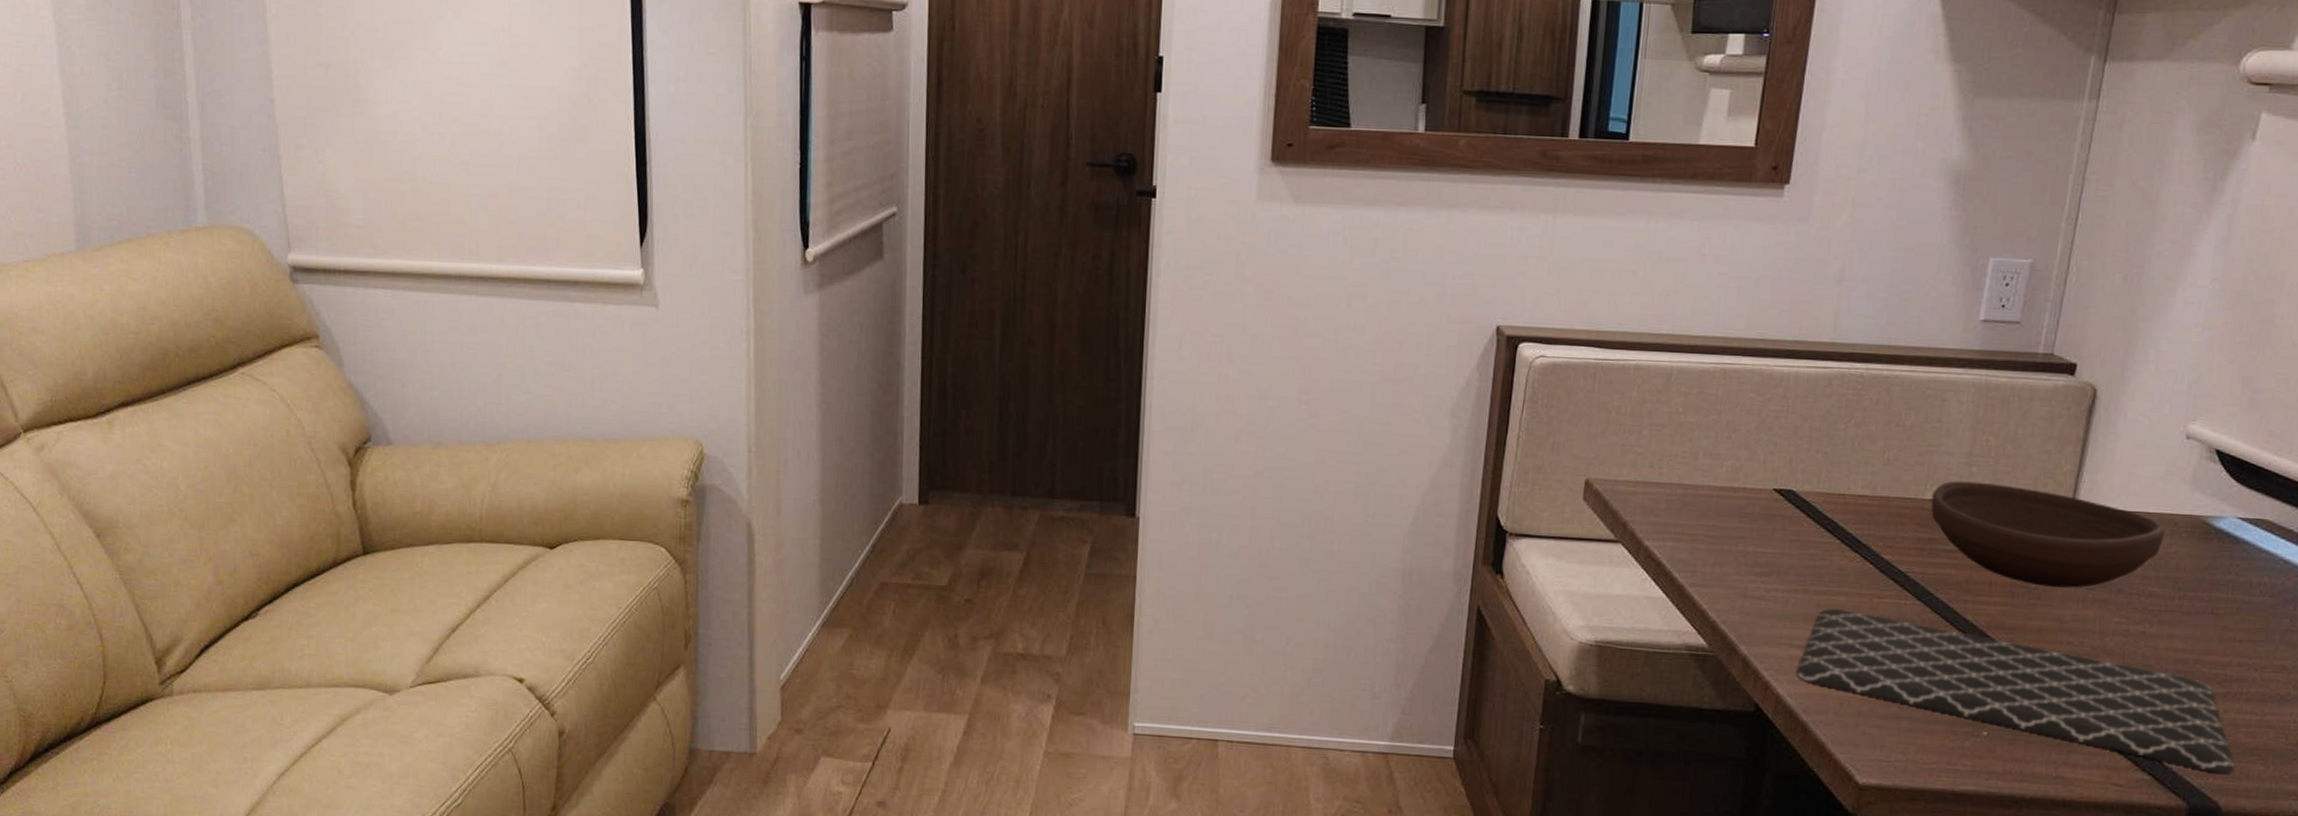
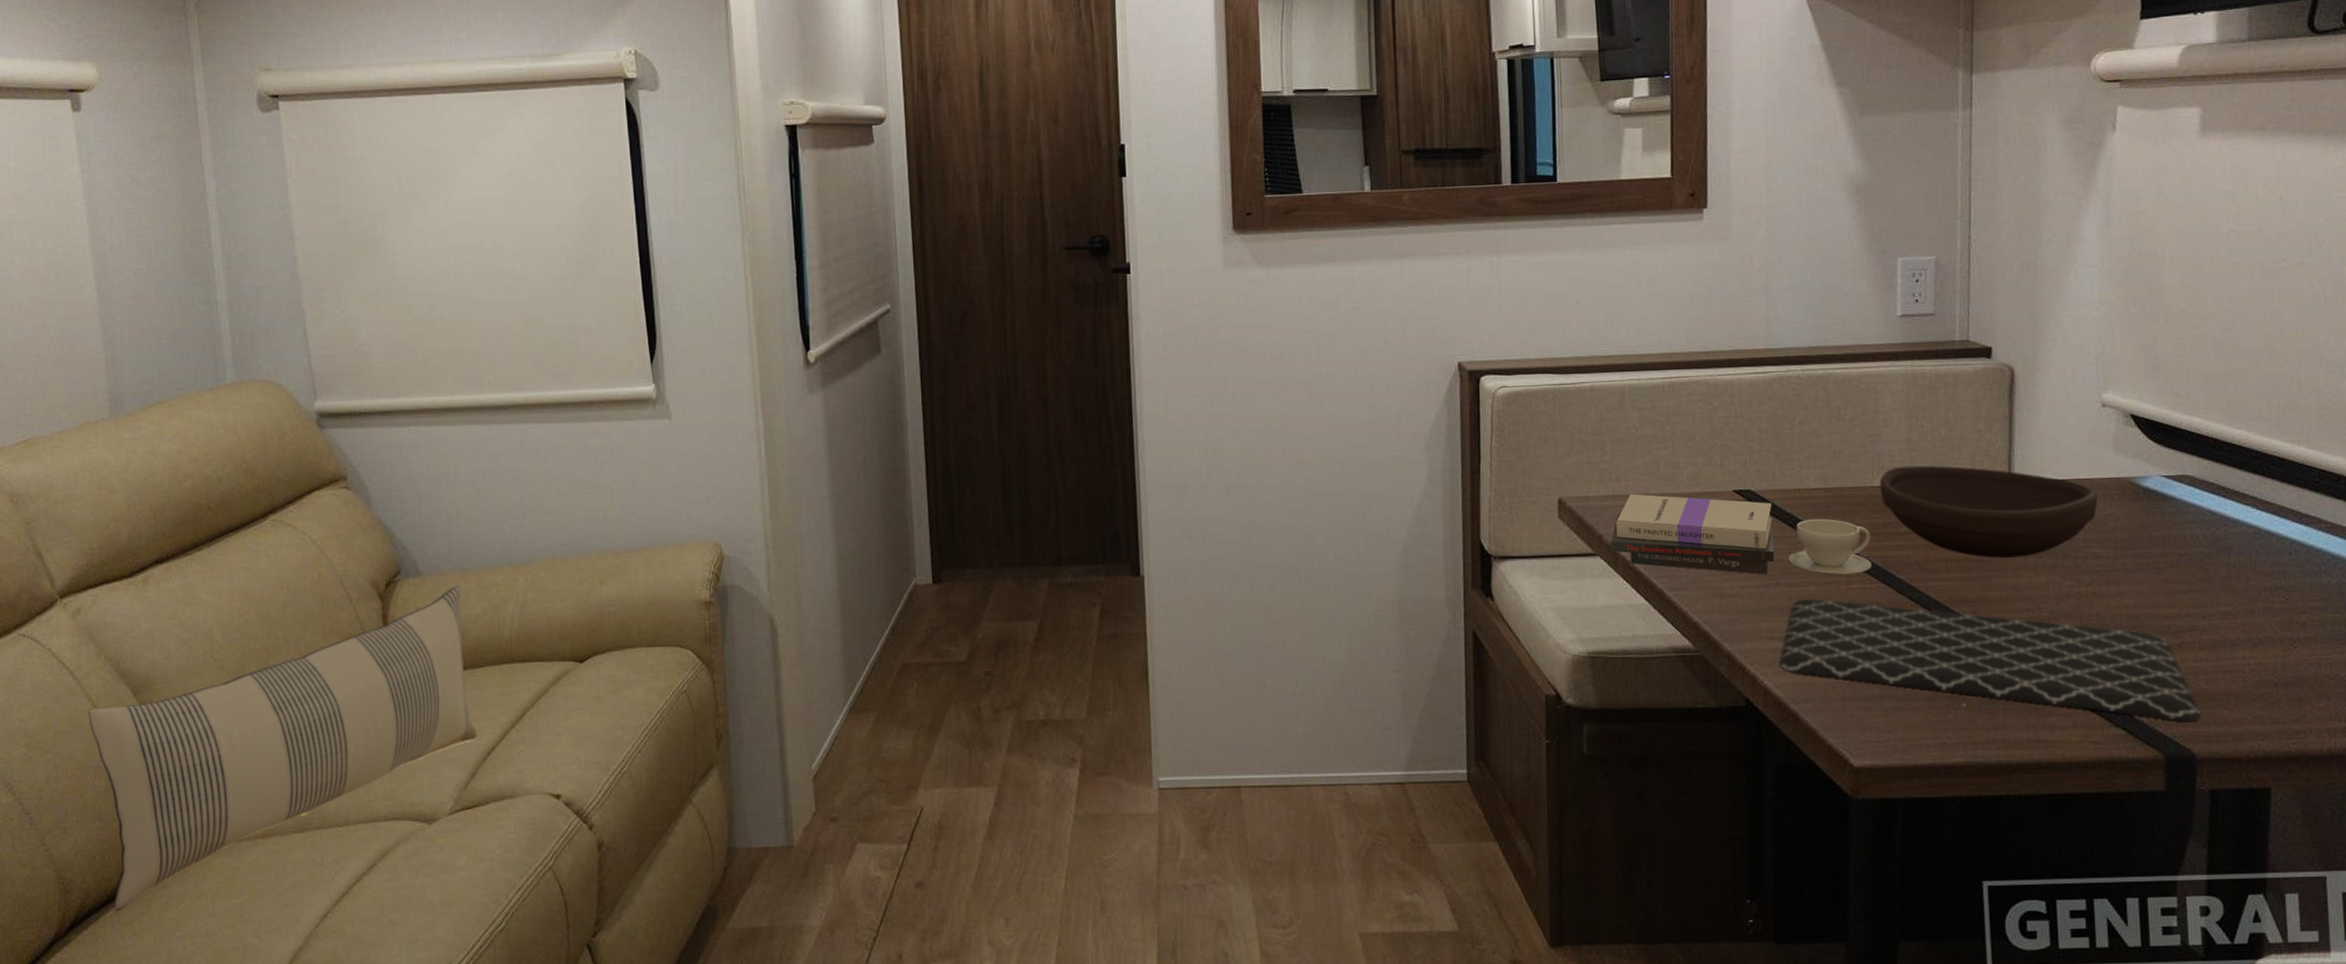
pillow: none [51,458,442,748] -> present [88,585,478,911]
books: none [1633,482,1812,580] -> present [1610,494,1774,575]
teacup: none [1821,526,1914,588] -> present [1788,518,1873,575]

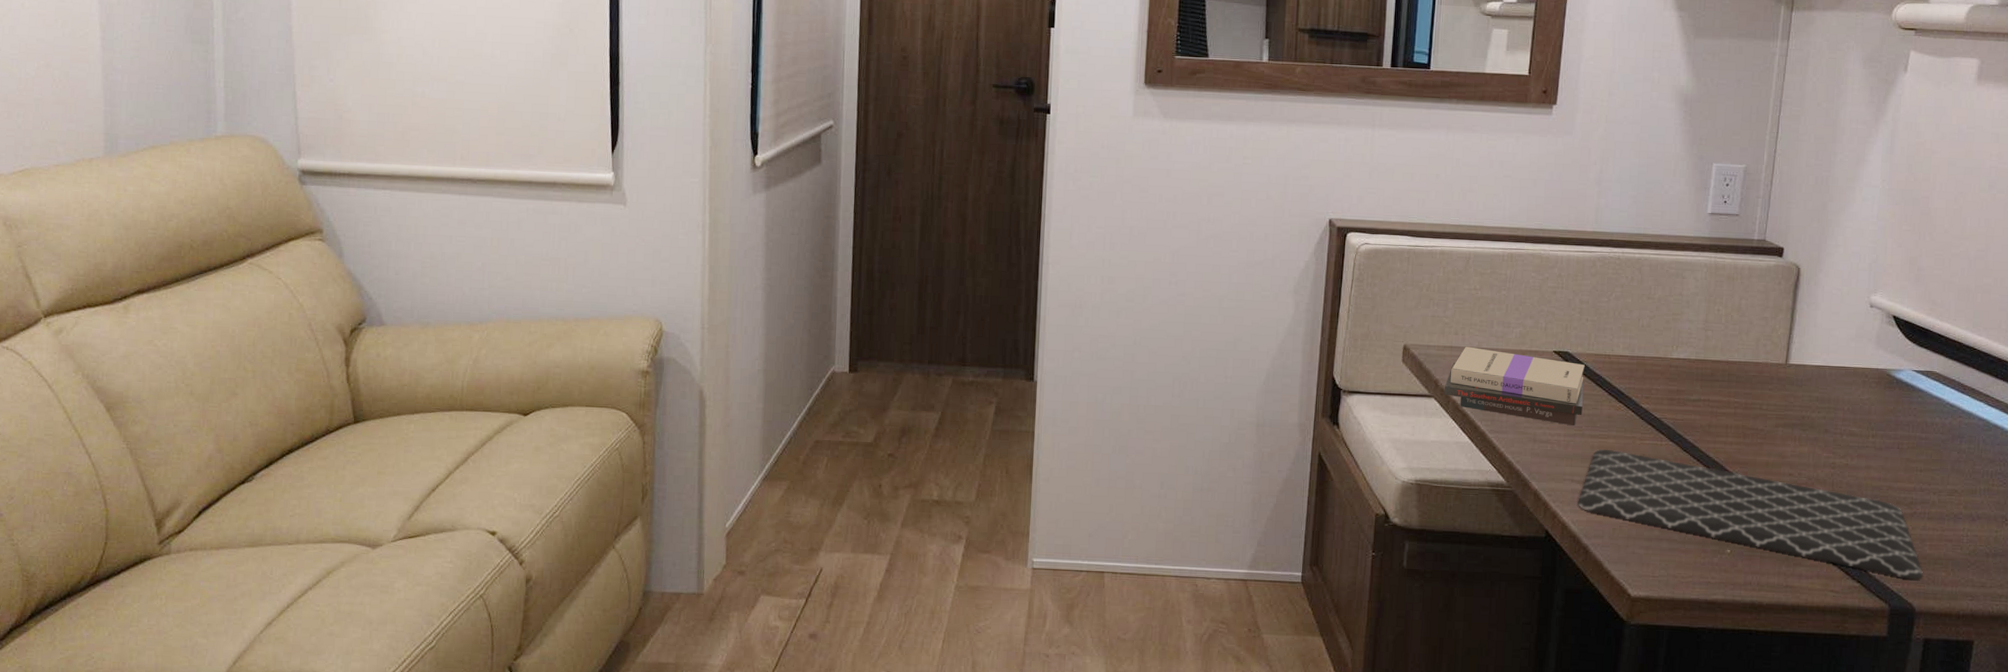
pillow: present [88,585,478,911] -> none [63,337,424,605]
teacup: present [1788,518,1873,575] -> none [1594,381,1666,432]
bowl: present [1879,465,2098,558] -> none [1677,343,1858,429]

